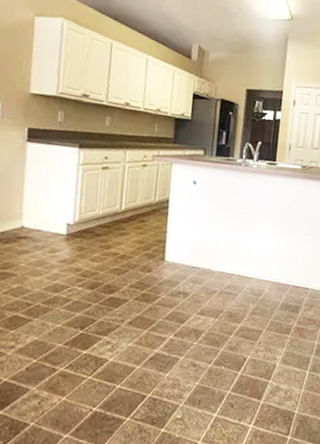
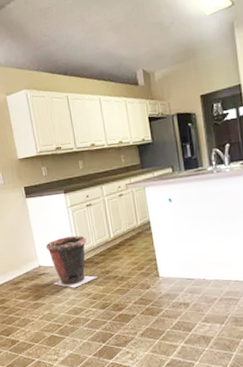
waste bin: none [35,198,94,260] -> present [46,235,97,288]

